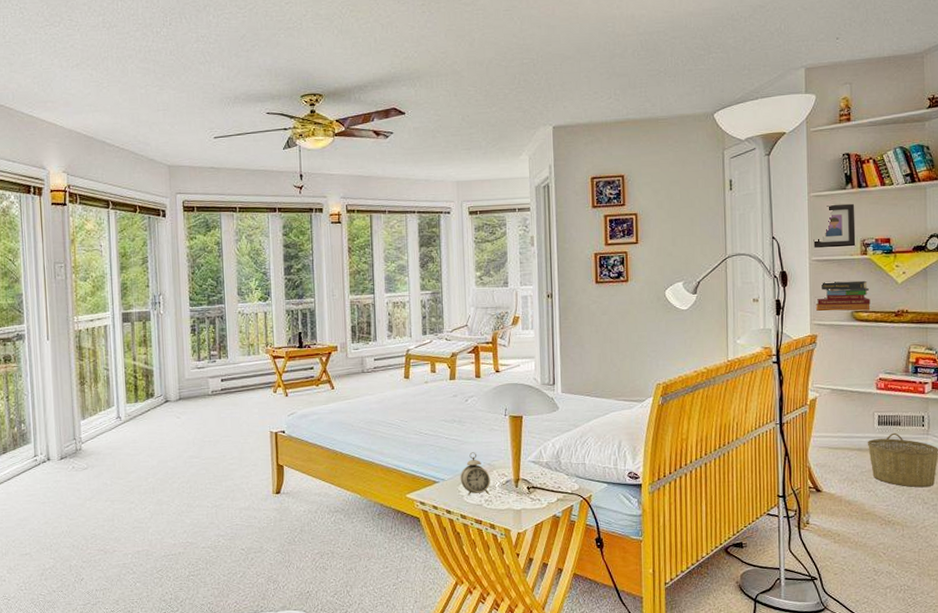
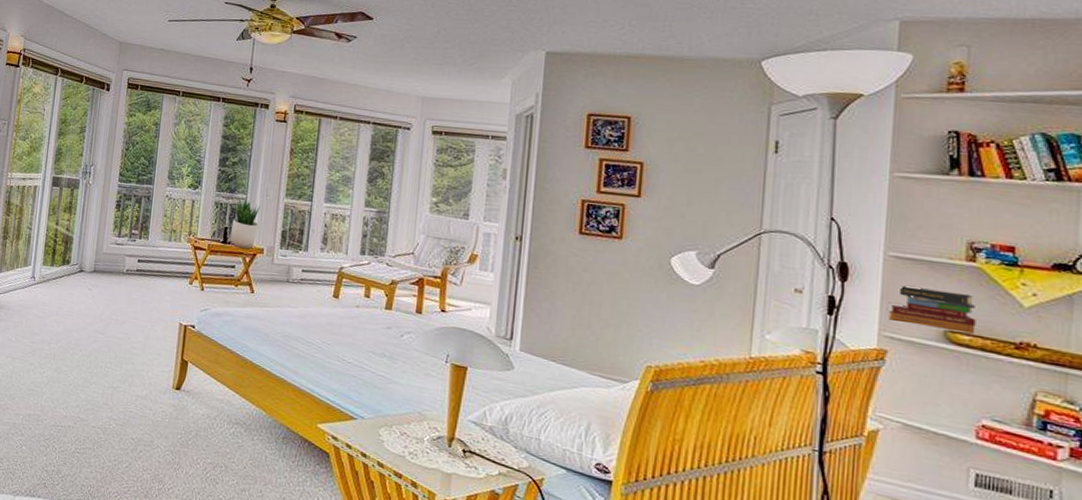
planter: none [305,301,330,349] -> present [230,198,260,249]
alarm clock: present [460,452,490,496] -> none [382,394,419,448]
picture frame: present [813,204,856,249] -> none [892,191,961,249]

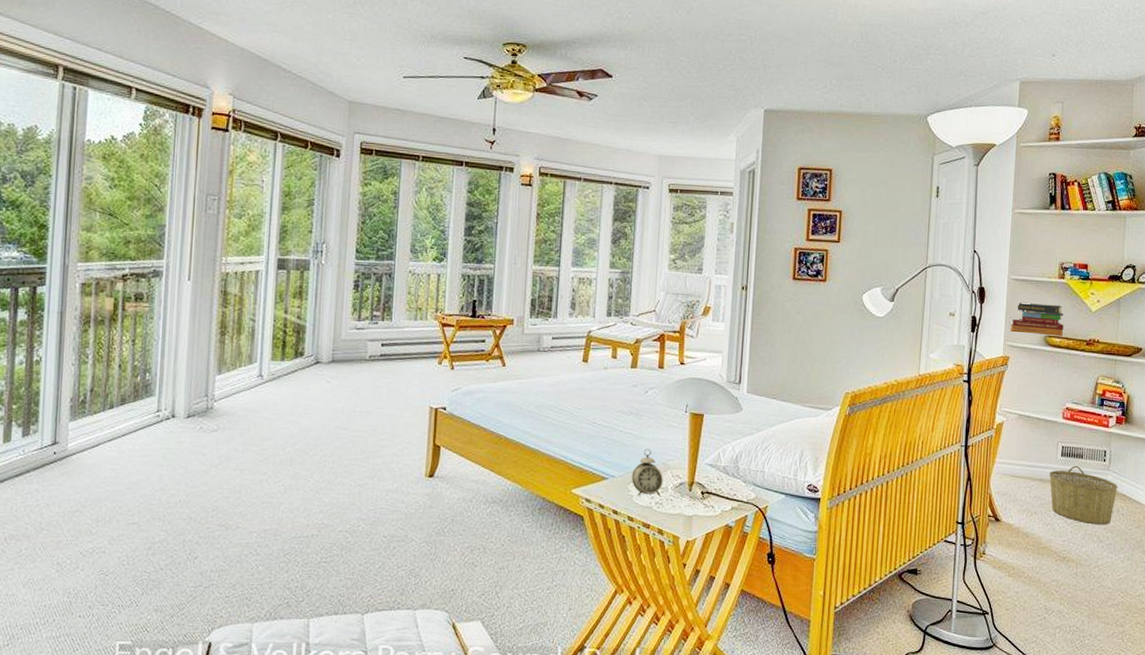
planter: present [230,198,260,249] -> none [479,267,509,320]
alarm clock: none [382,394,419,448] -> present [631,449,663,497]

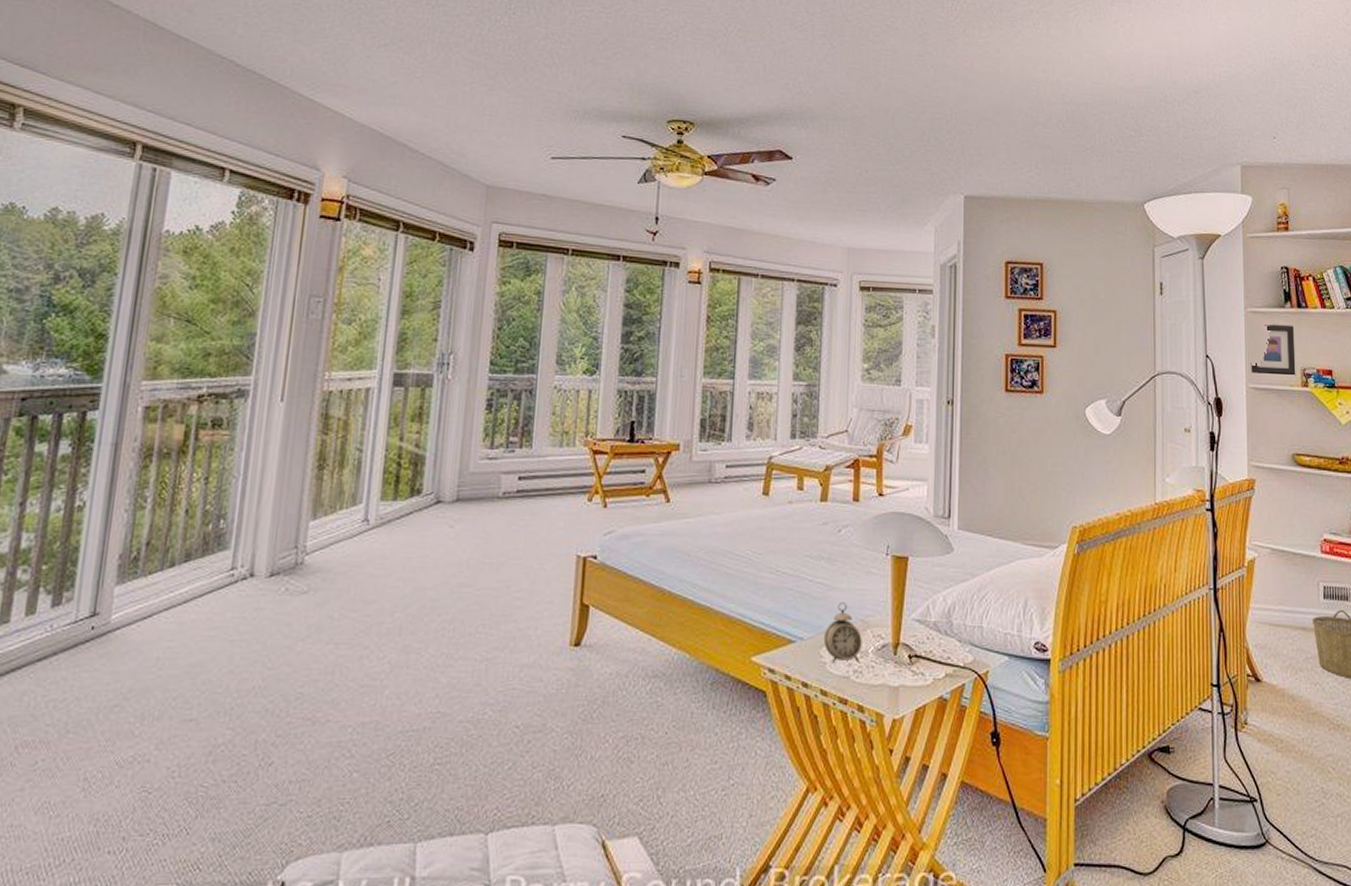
books: present [1009,303,1064,336] -> none [1251,415,1313,454]
picture frame: none [1013,224,1056,269] -> present [1251,325,1296,376]

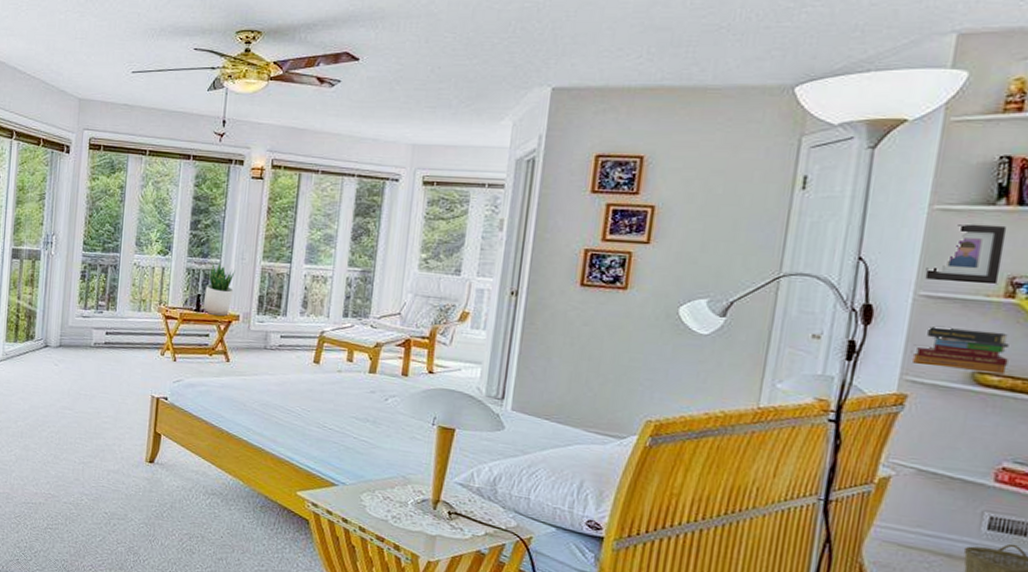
planter: none [638,381,674,446] -> present [203,262,235,316]
alarm clock: present [823,602,862,664] -> none [364,459,403,511]
books: none [1251,415,1313,454] -> present [911,327,1009,374]

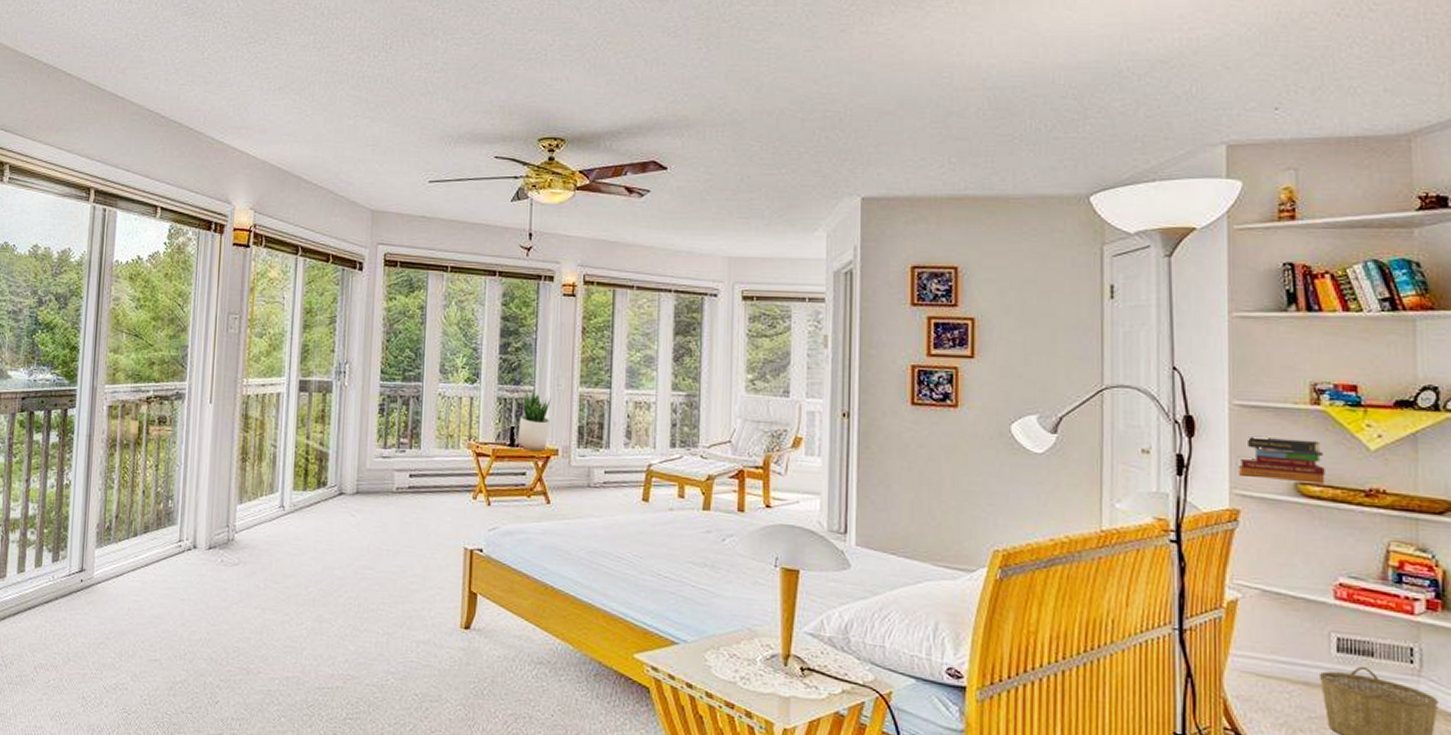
picture frame: present [925,224,1006,285] -> none [1236,332,1303,392]

